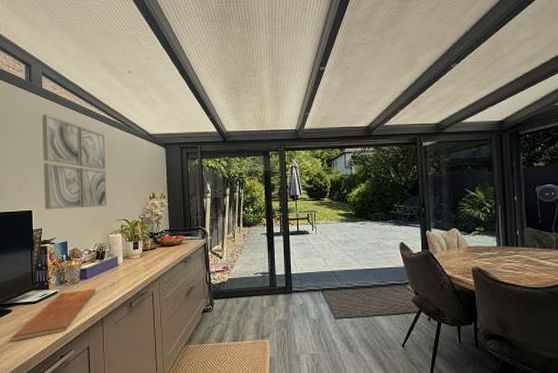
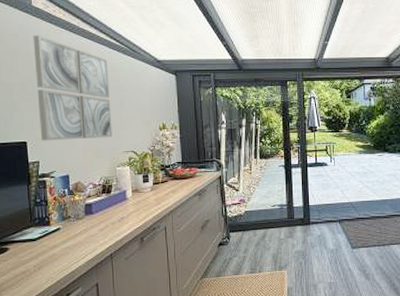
chopping board: present [10,288,97,341] -> none [8,224,104,281]

